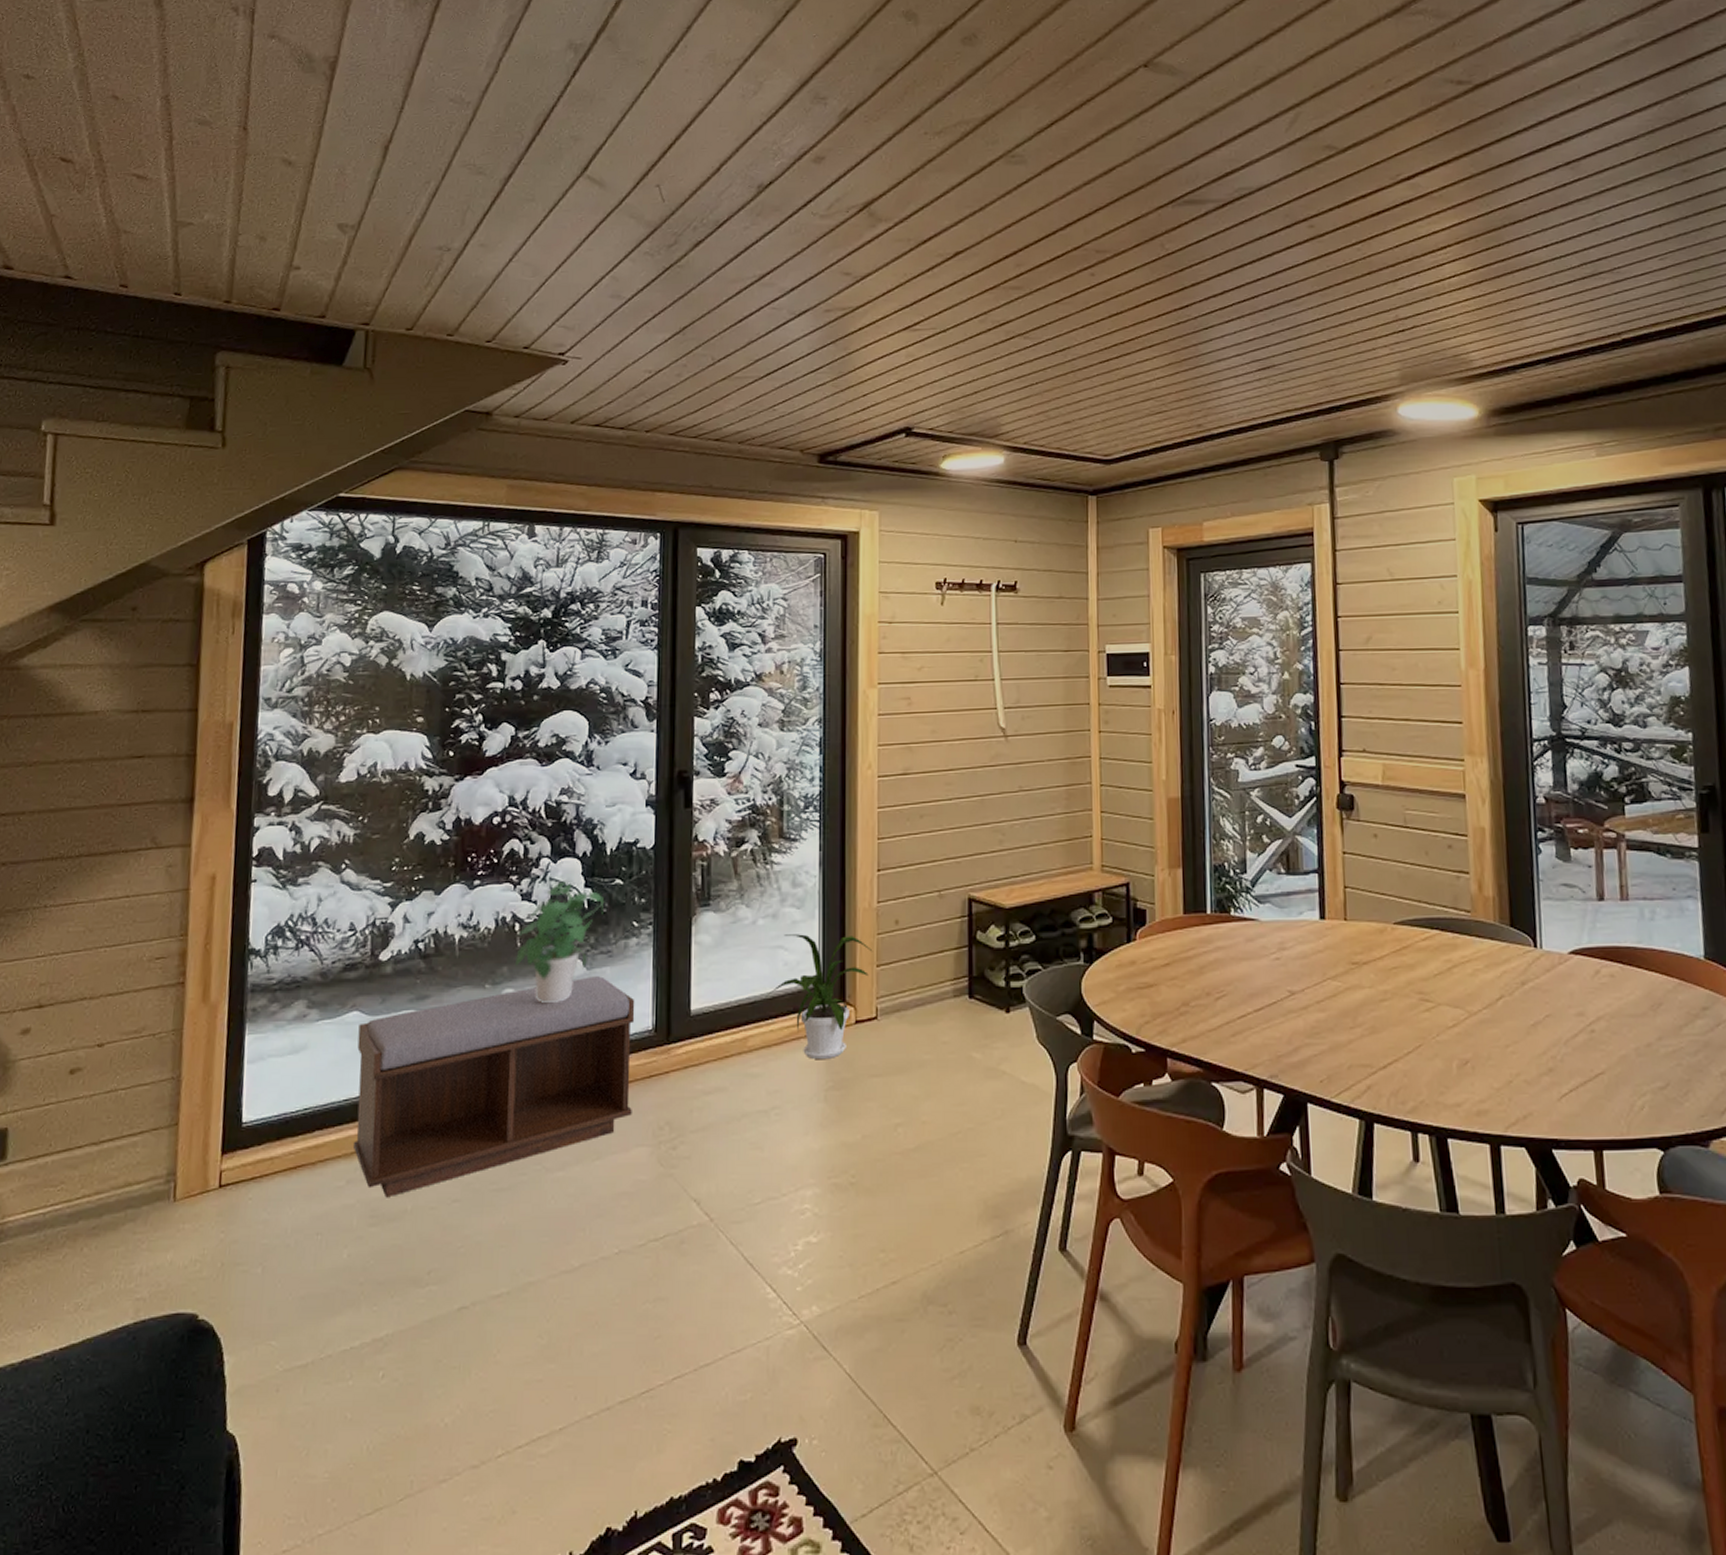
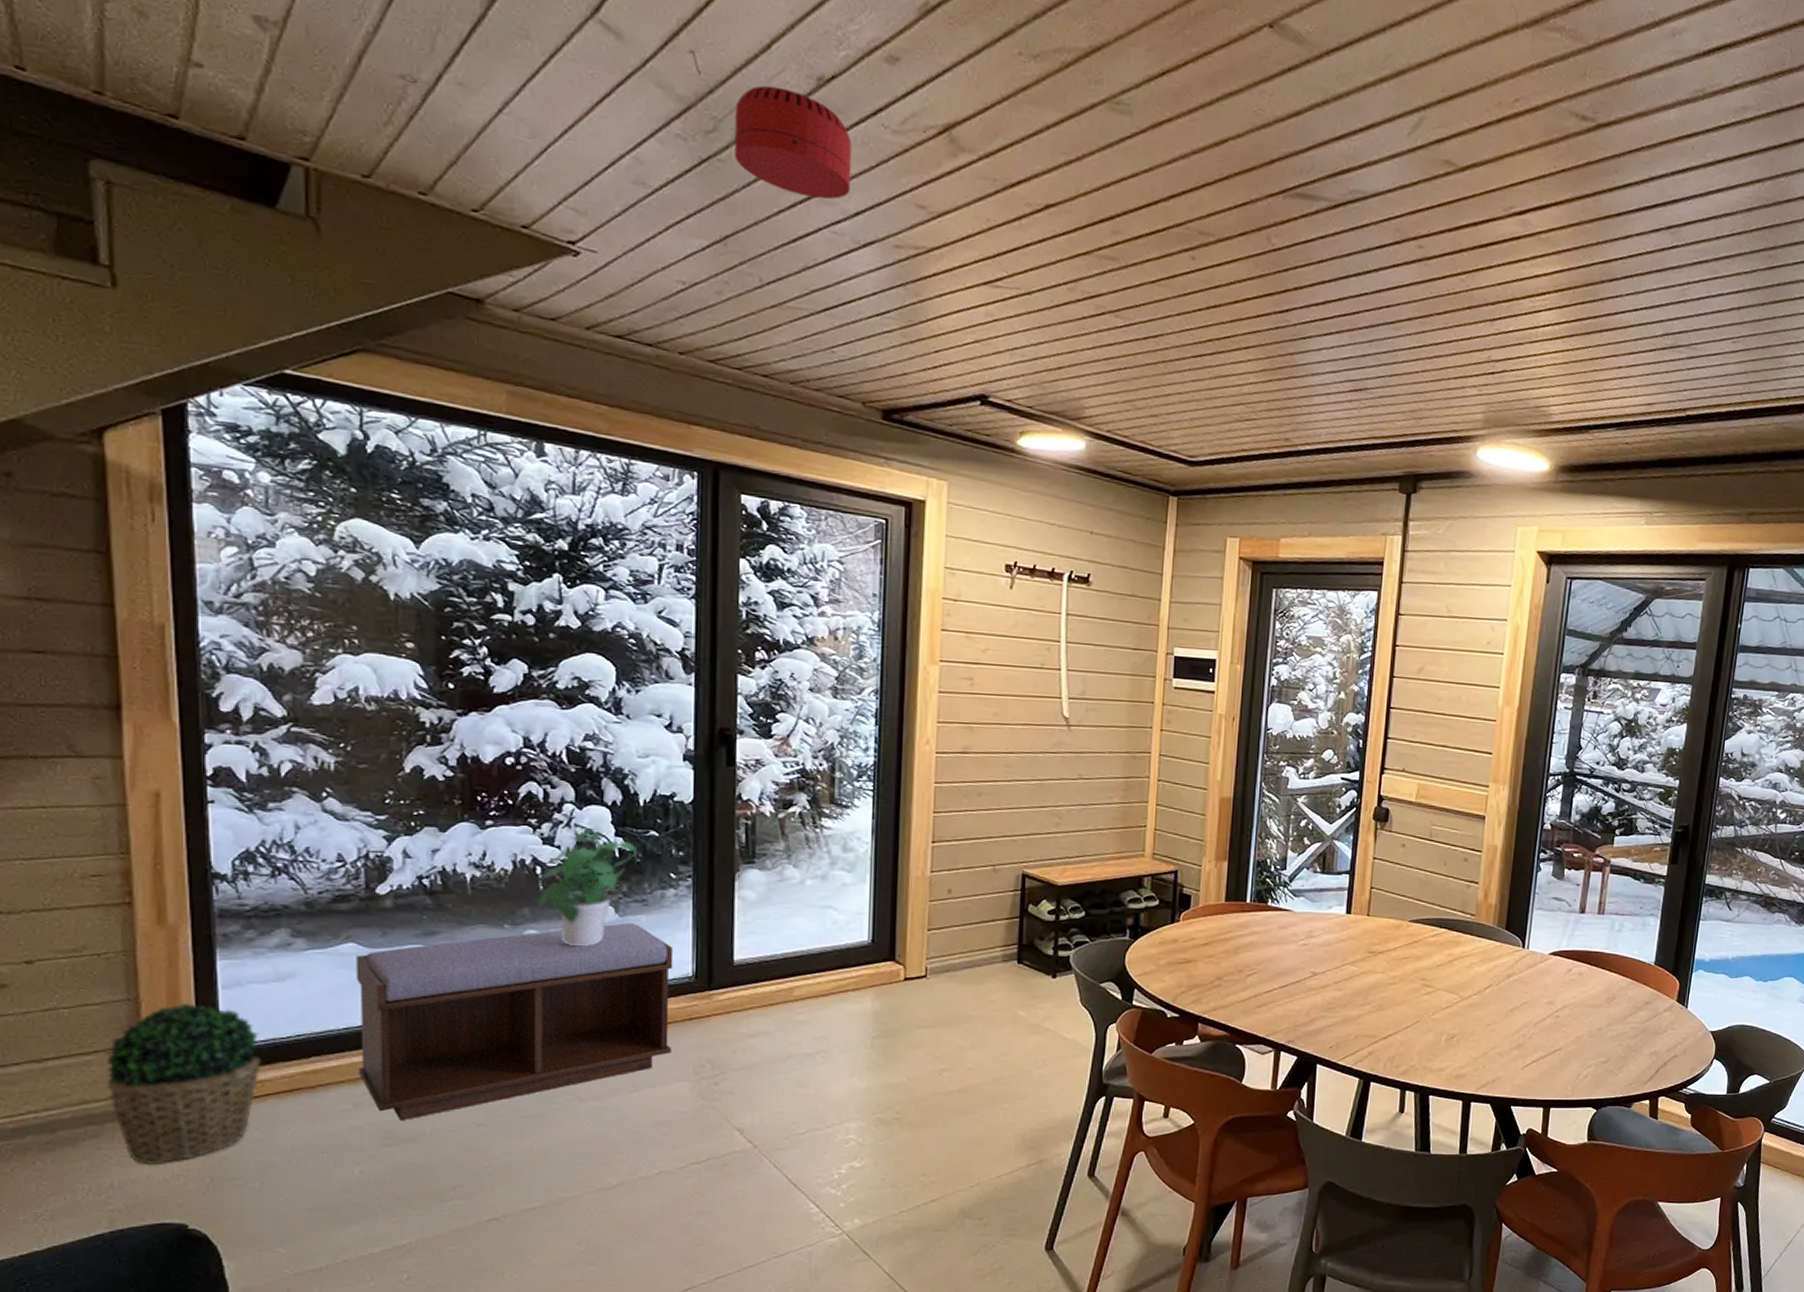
potted plant: none [147,1079,273,1251] -> present [104,1002,261,1166]
smoke detector: none [691,199,787,283] -> present [734,85,852,200]
house plant: present [765,934,873,1060] -> none [812,895,925,1011]

